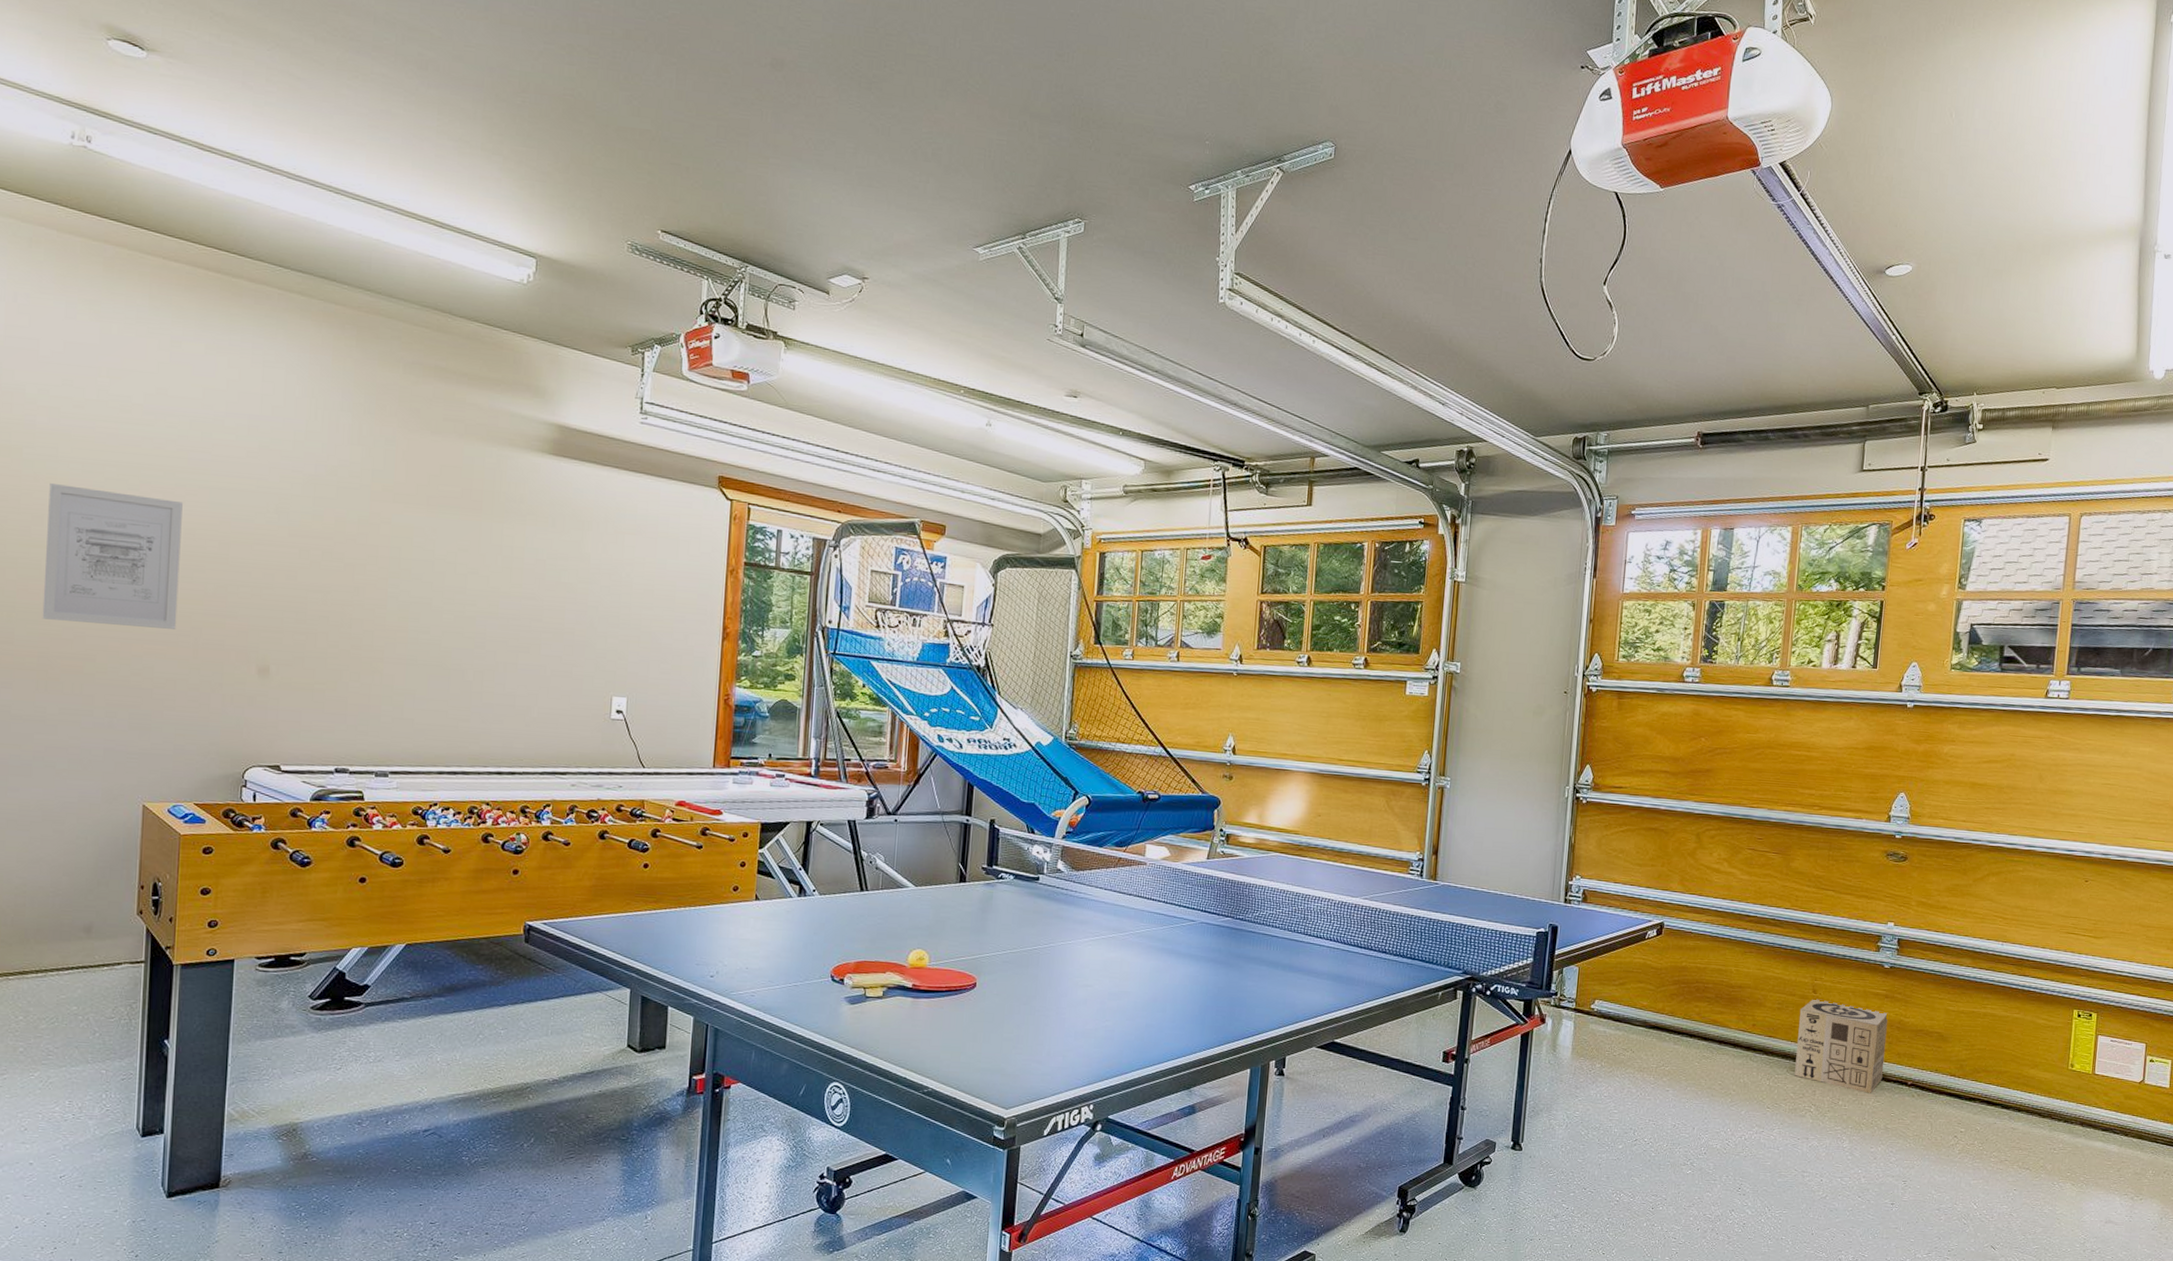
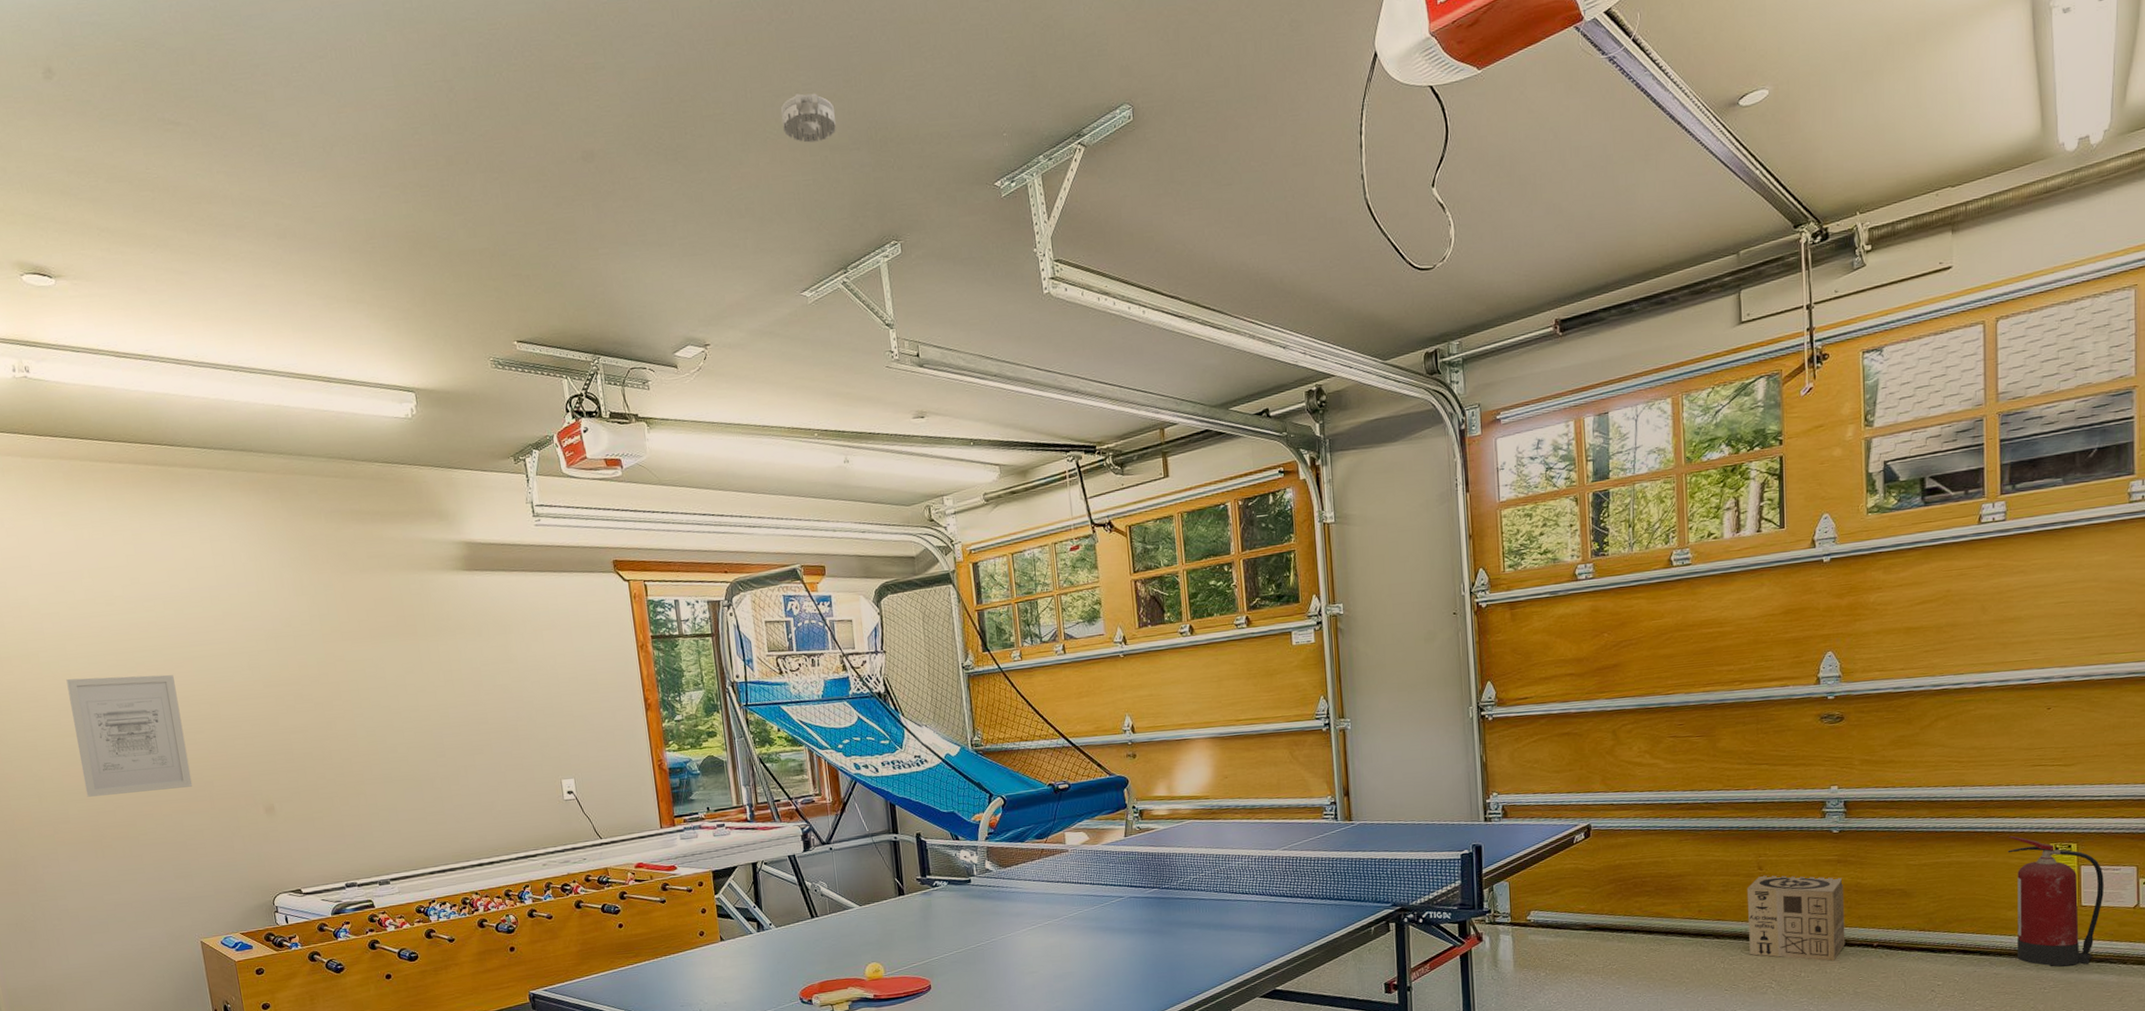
smoke detector: none [985,55,1043,106] -> present [780,93,837,143]
fire extinguisher: none [2034,996,2117,1131] -> present [2007,835,2104,967]

